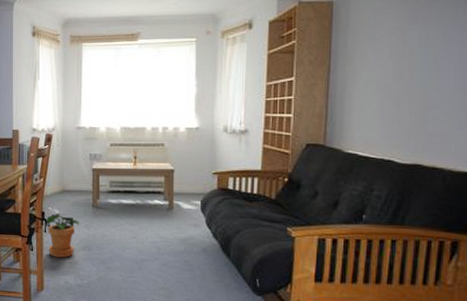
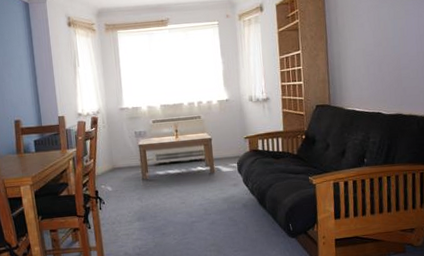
potted plant: present [45,214,80,258] -> none [99,190,133,231]

